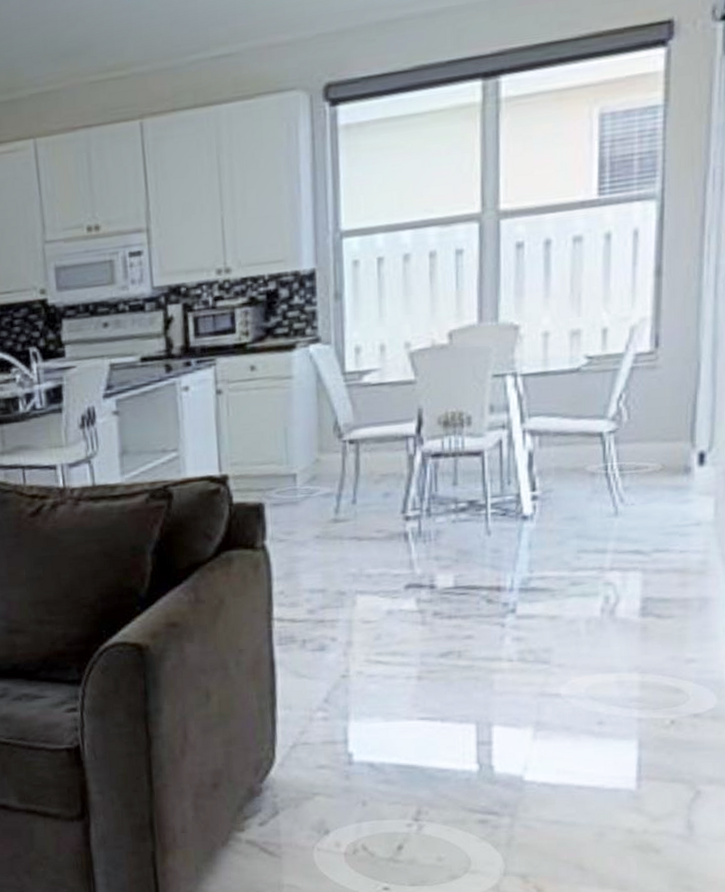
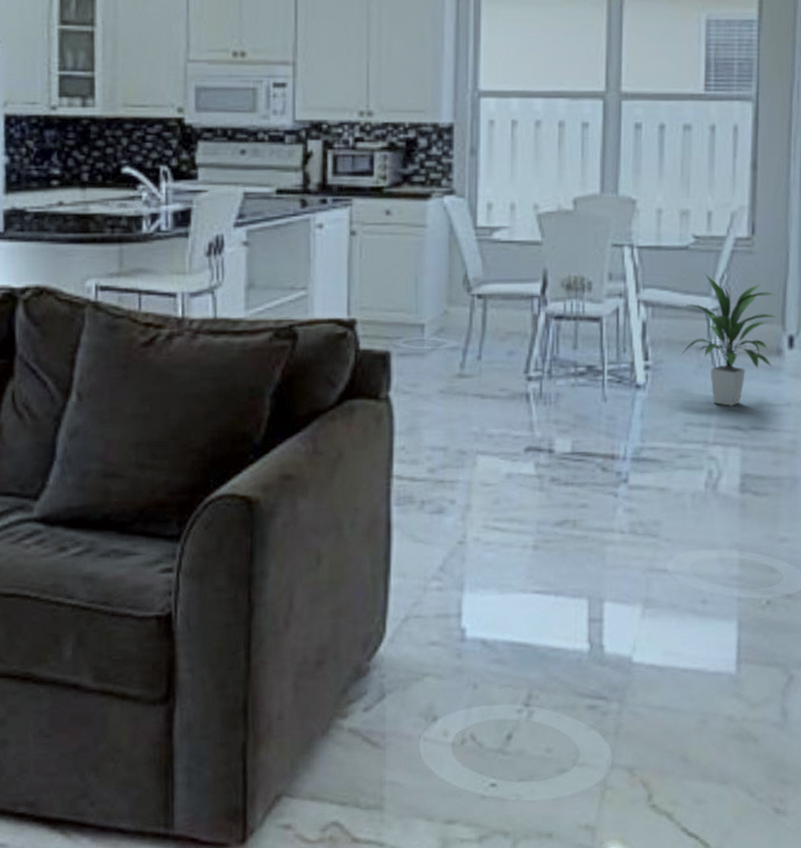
indoor plant: none [573,395,688,530] -> present [682,274,780,406]

